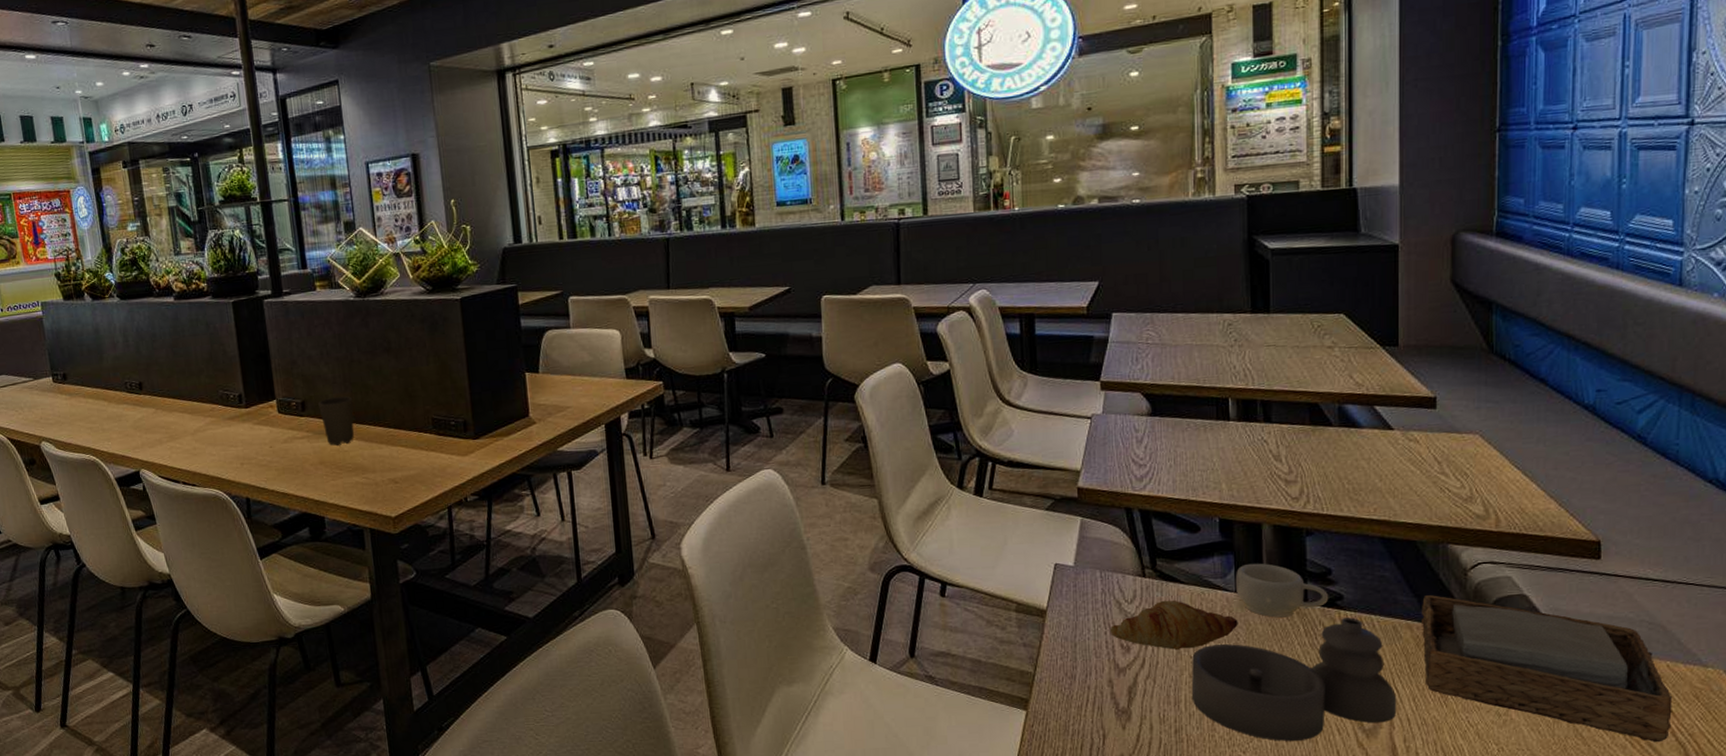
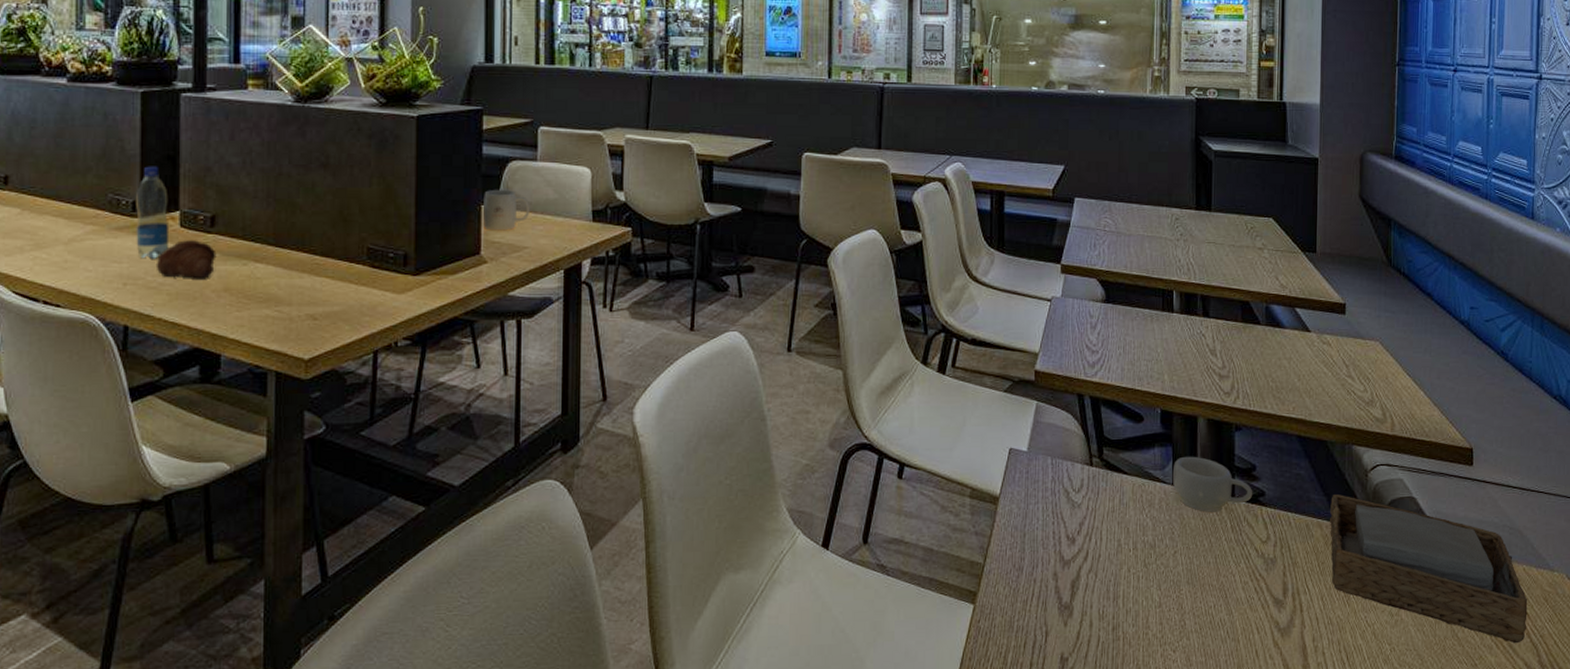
bottle: none [240,363,272,442] -> present [136,166,170,259]
pastry: none [263,423,310,456] -> present [155,240,217,279]
cup: present [318,396,355,445] -> none [232,214,276,271]
mug: none [526,356,569,395] -> present [483,189,531,231]
croissant: present [1109,600,1238,650] -> none [1057,490,1174,542]
sugar bowl: present [1191,617,1397,741] -> none [1129,514,1308,640]

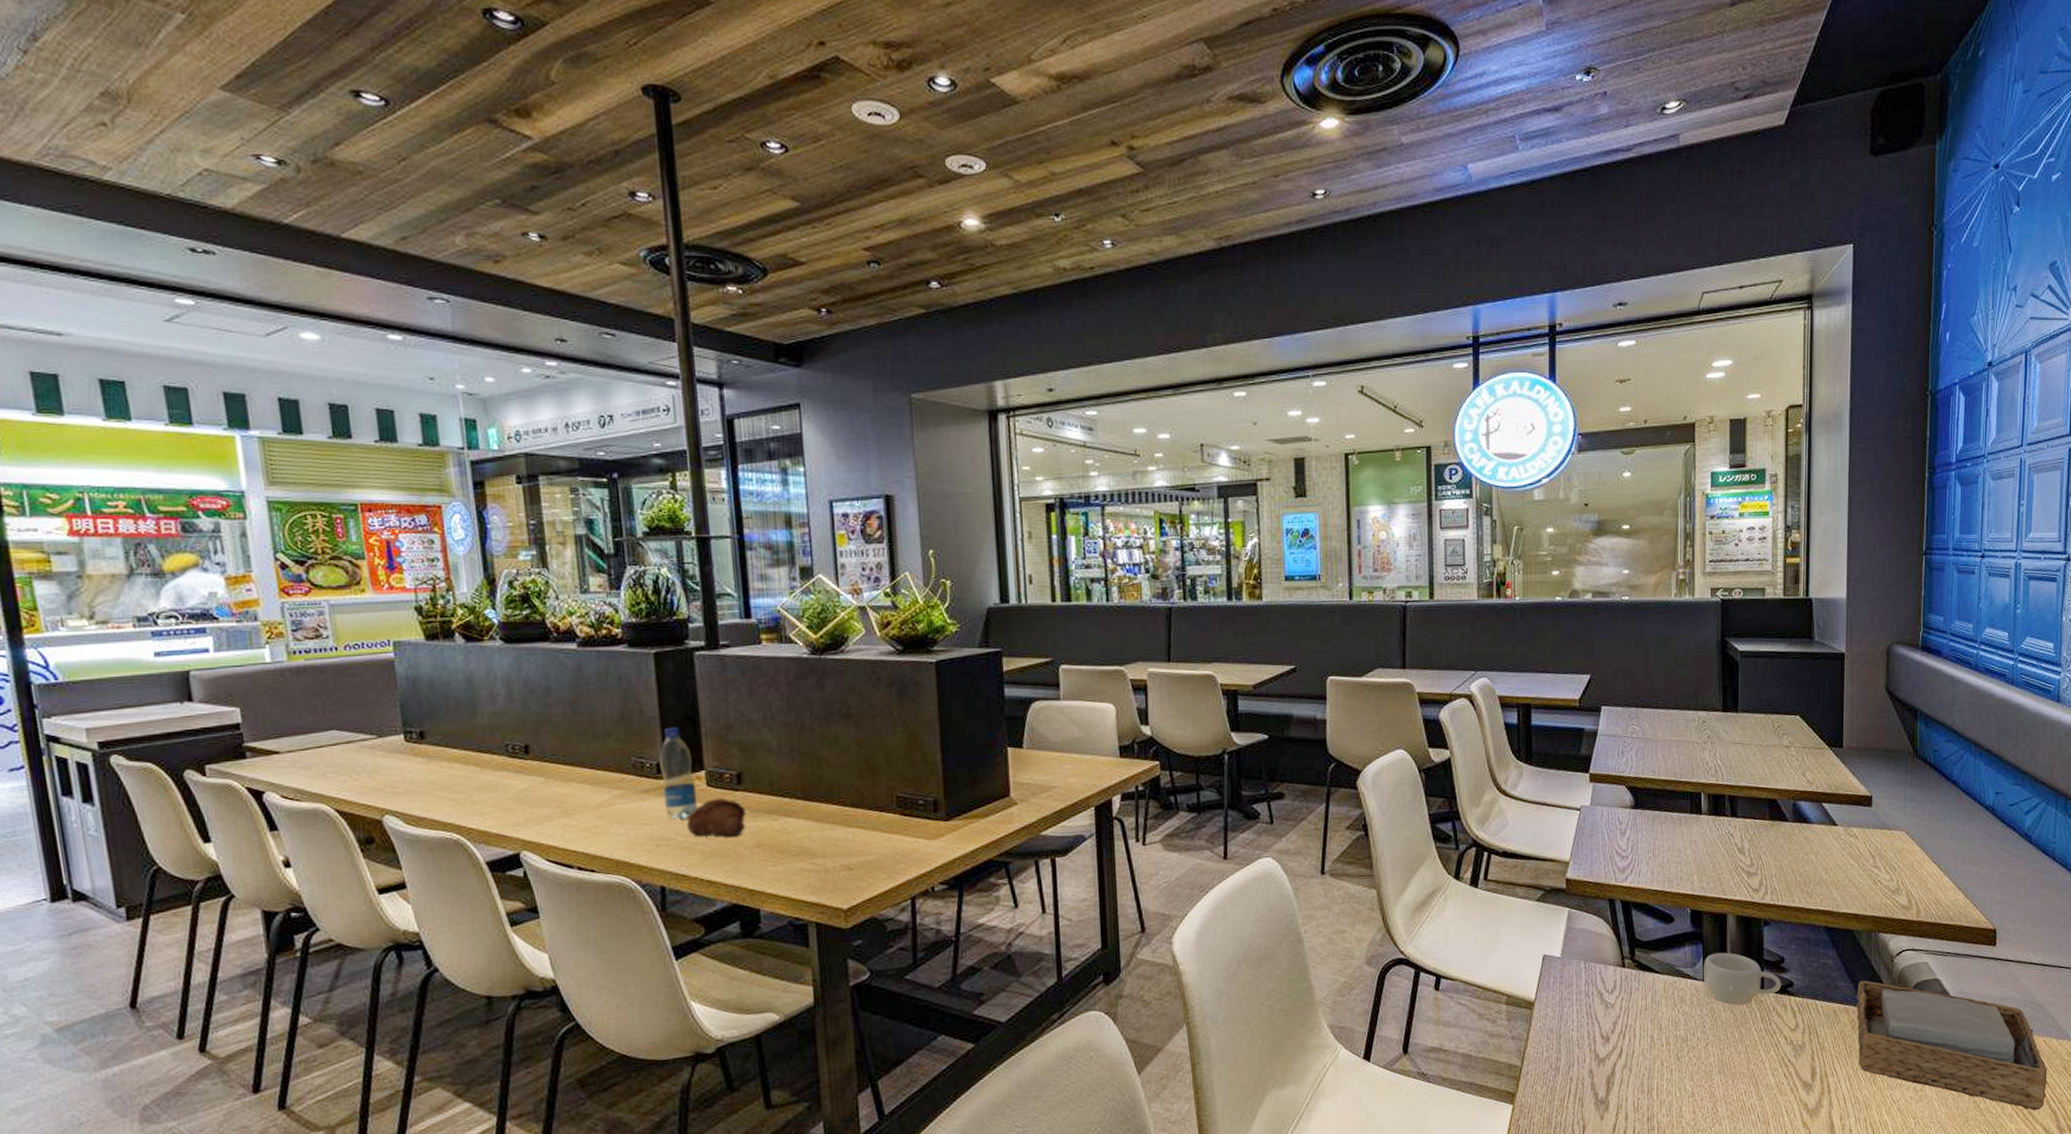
mug: present [483,189,531,231] -> none [1009,730,1057,773]

